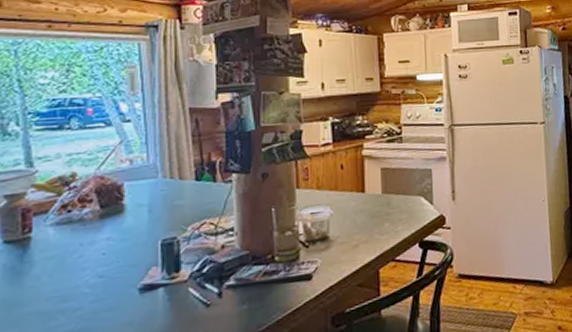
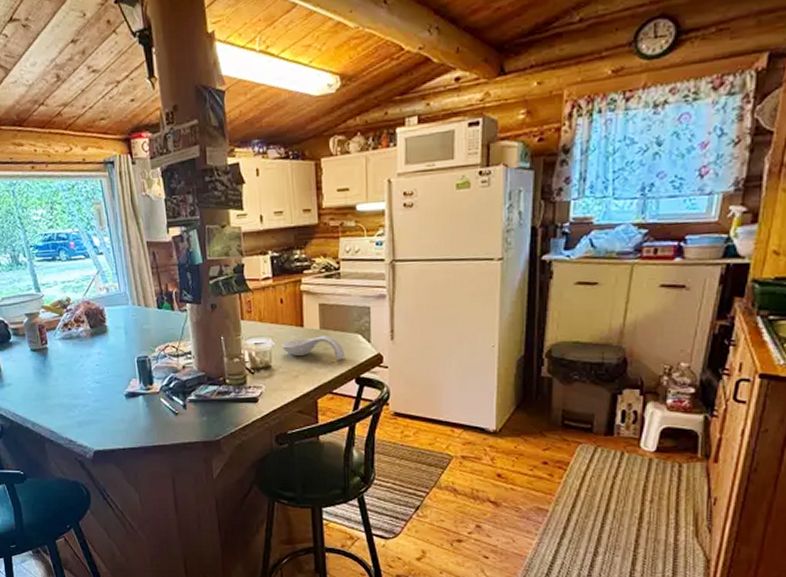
spoon rest: none [341,200,408,226] -> present [282,336,345,361]

